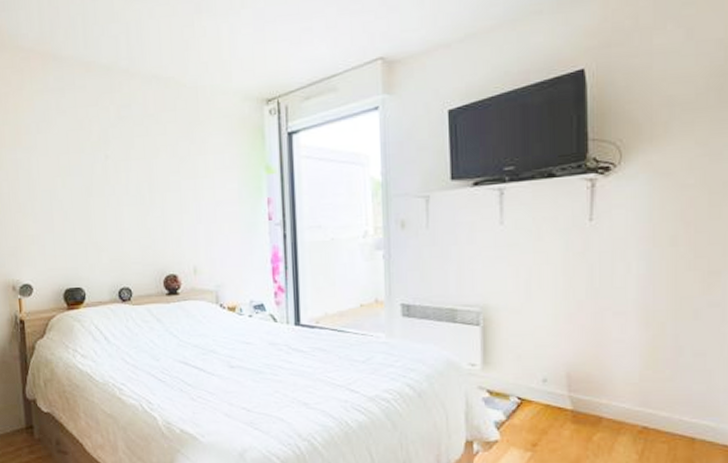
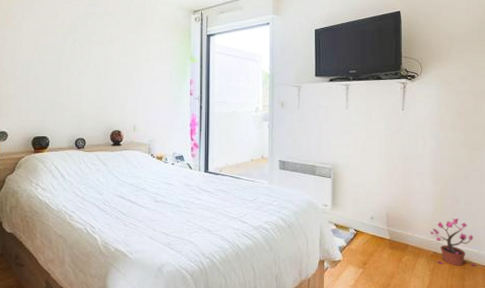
potted plant: none [637,376,713,446] -> present [430,217,476,266]

